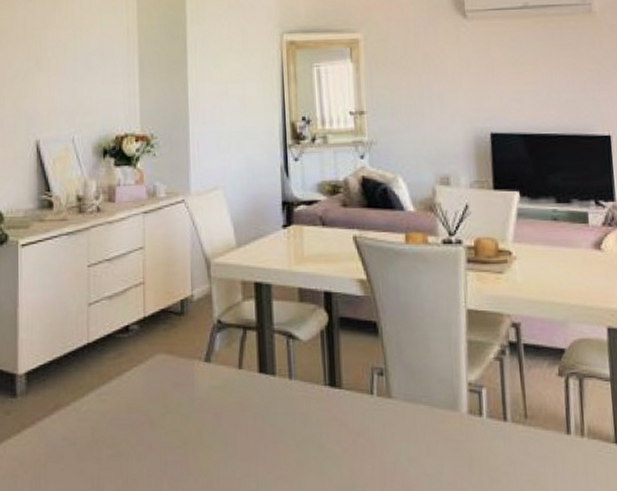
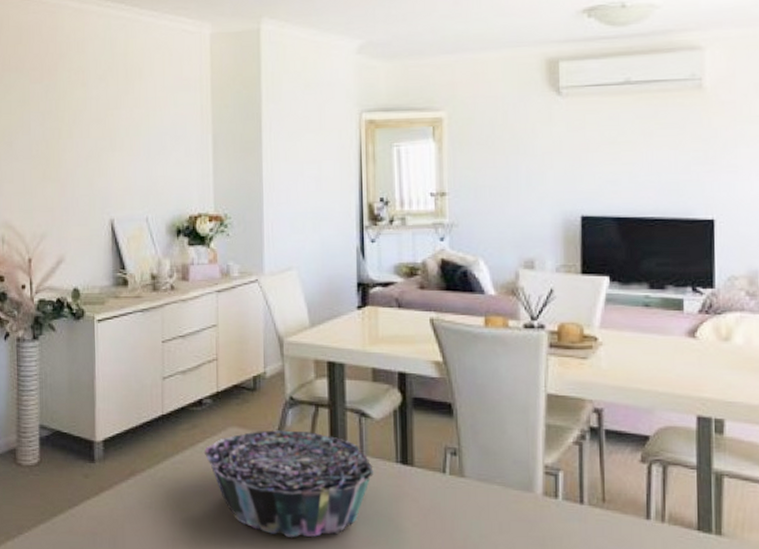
decorative bowl: none [130,355,304,470] -> present [203,430,375,538]

